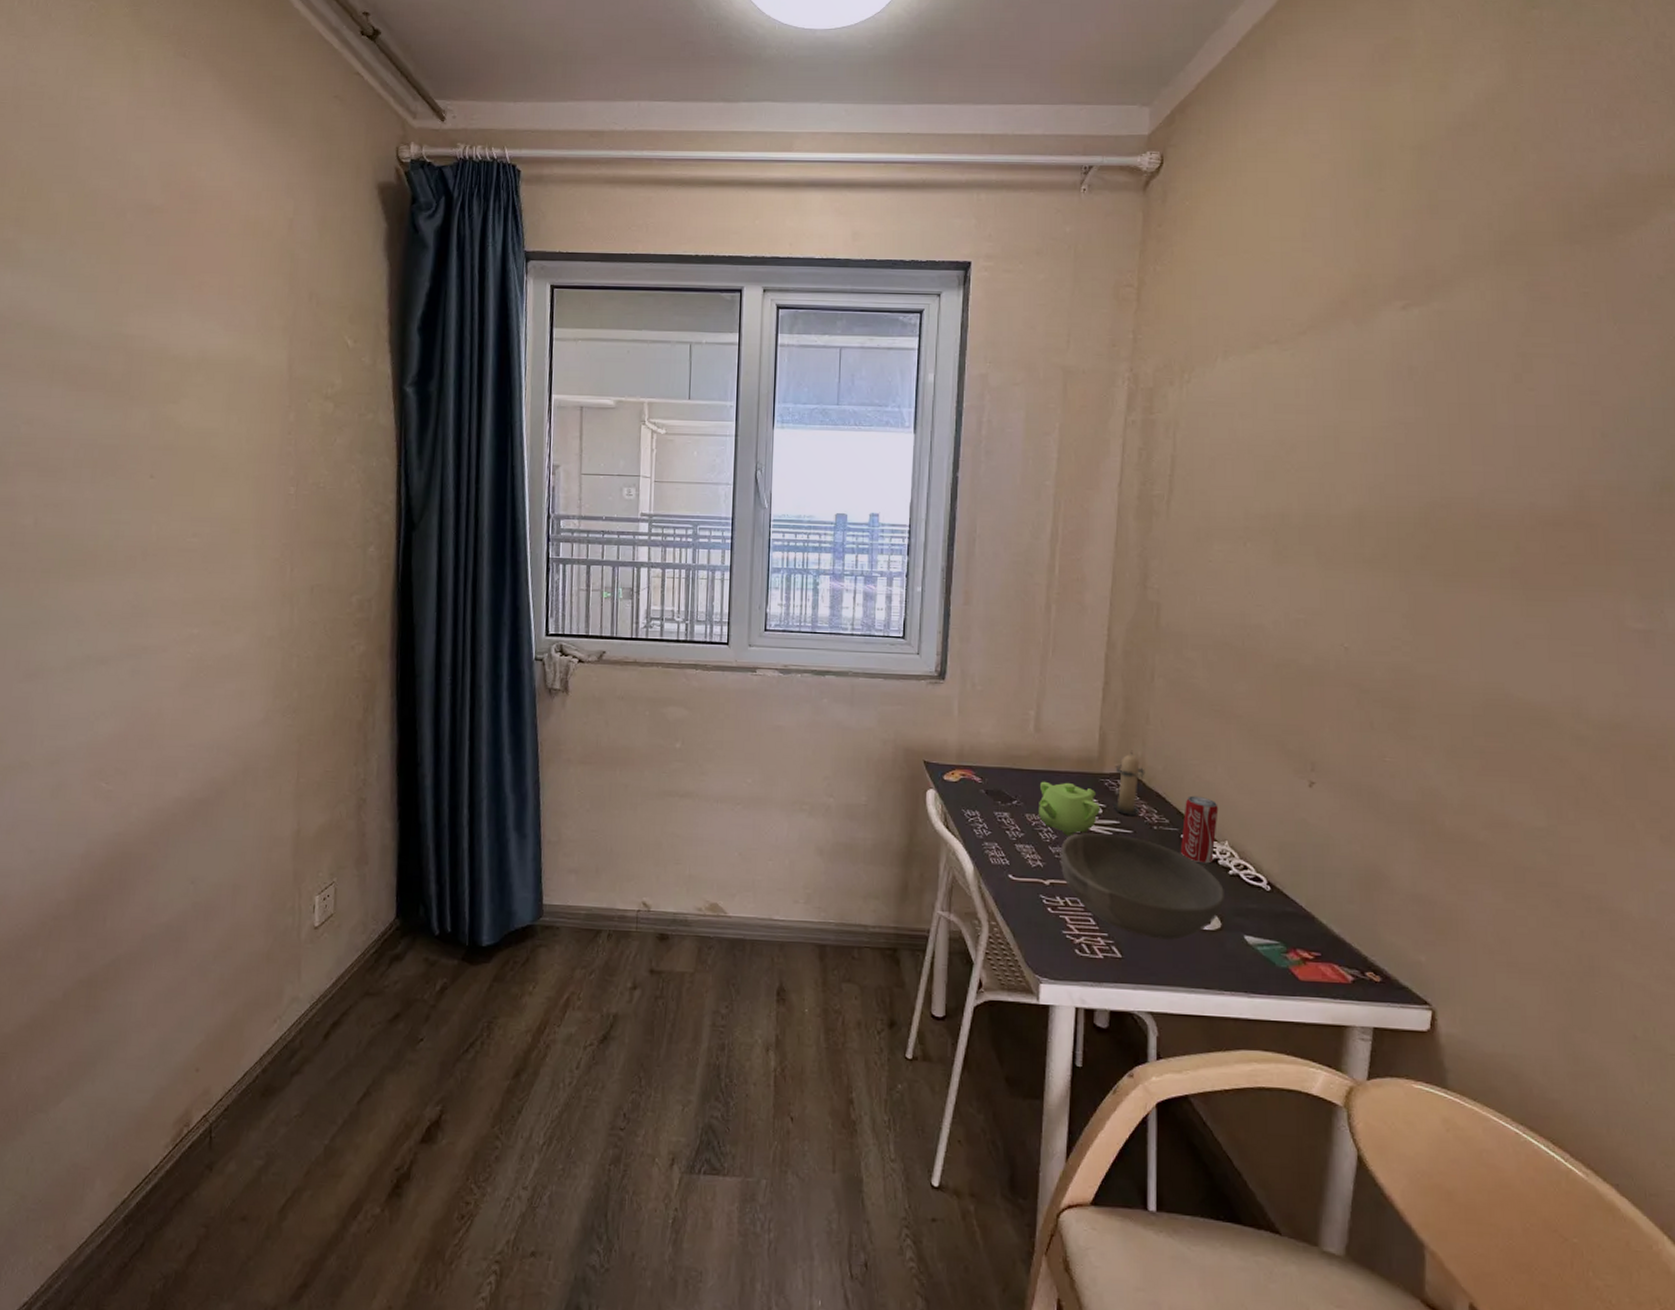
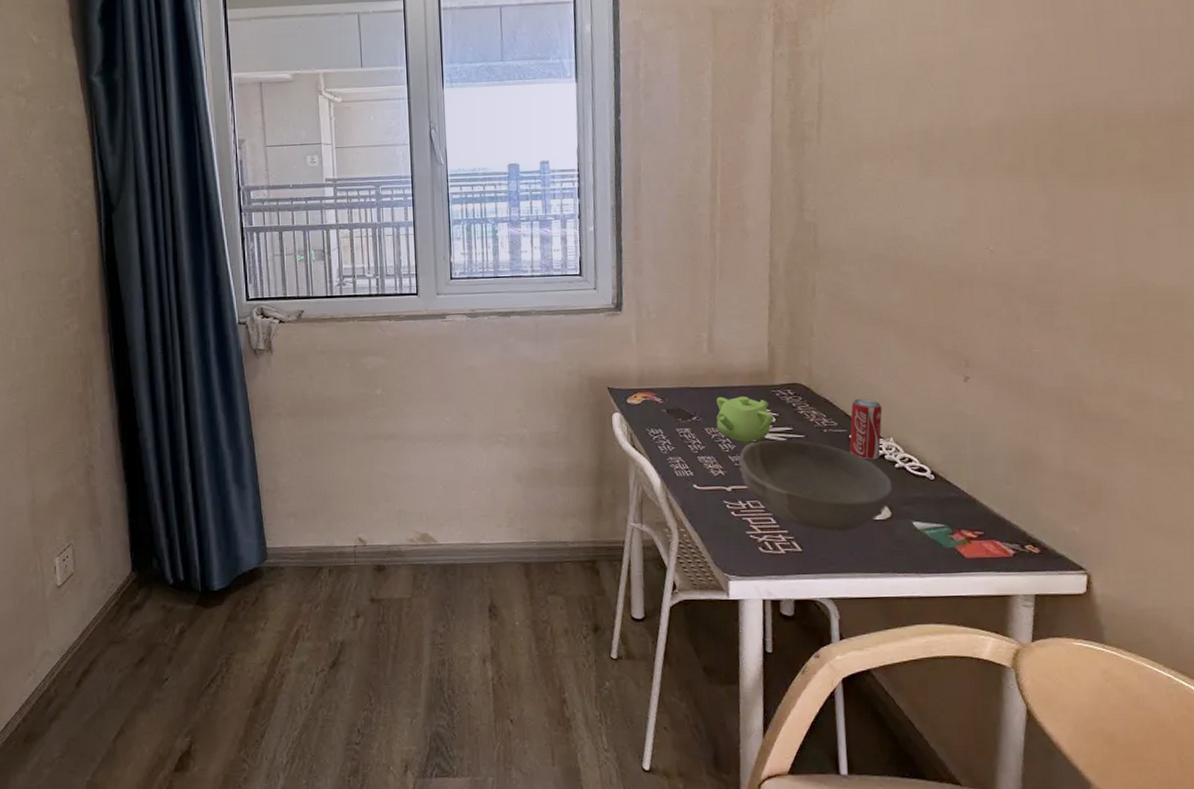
candle: present [1112,750,1145,816] -> none [784,361,813,421]

